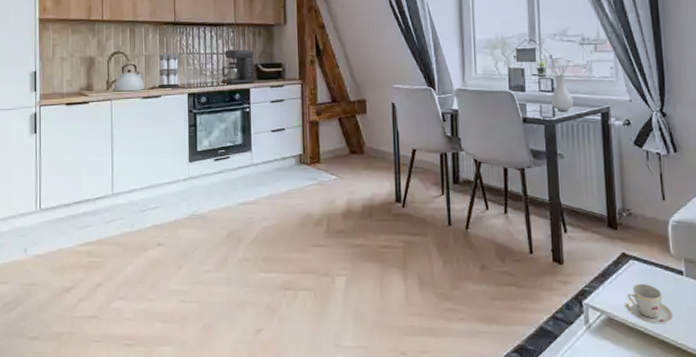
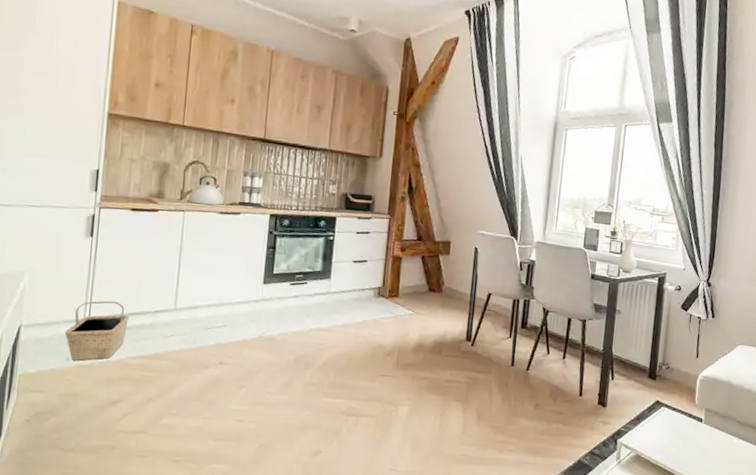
basket: none [21,192,74,252] -> present [65,300,130,361]
coffee maker: present [222,49,255,84] -> none [308,175,345,212]
teacup: present [624,283,673,324] -> none [651,427,689,463]

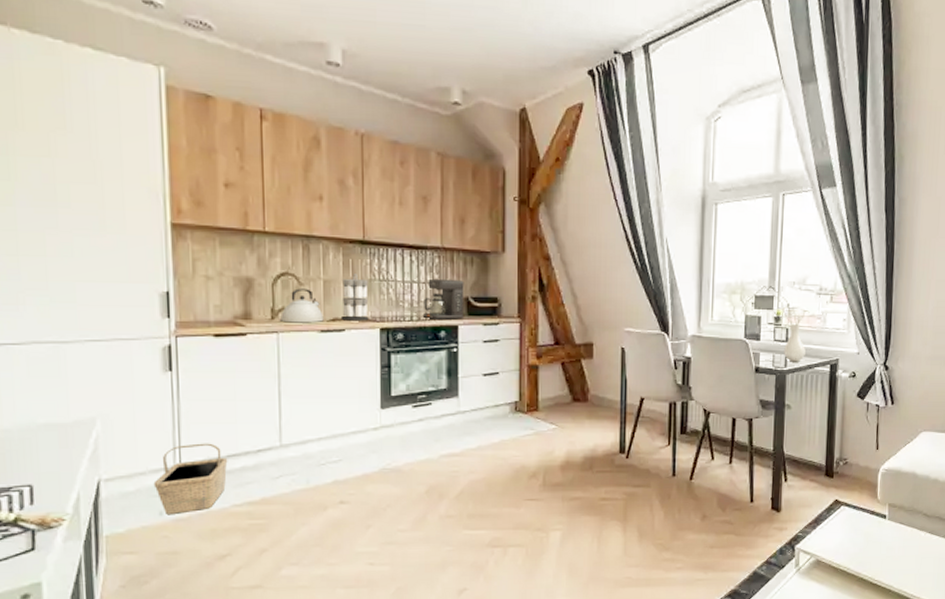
coffee maker: none [308,175,345,212] -> present [424,278,464,320]

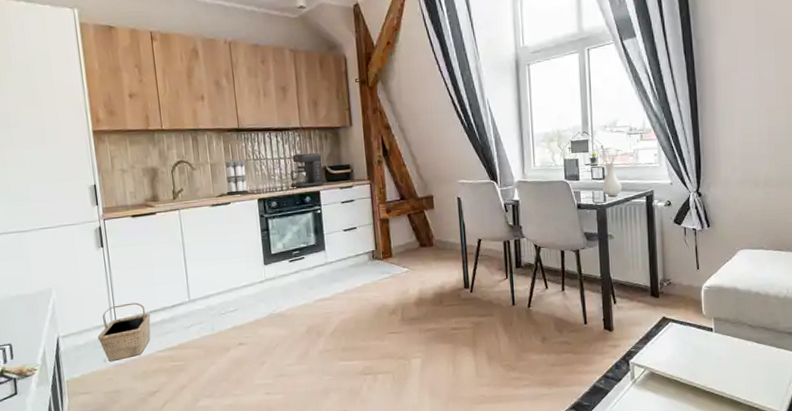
kettle: present [280,288,324,323] -> none [180,172,213,201]

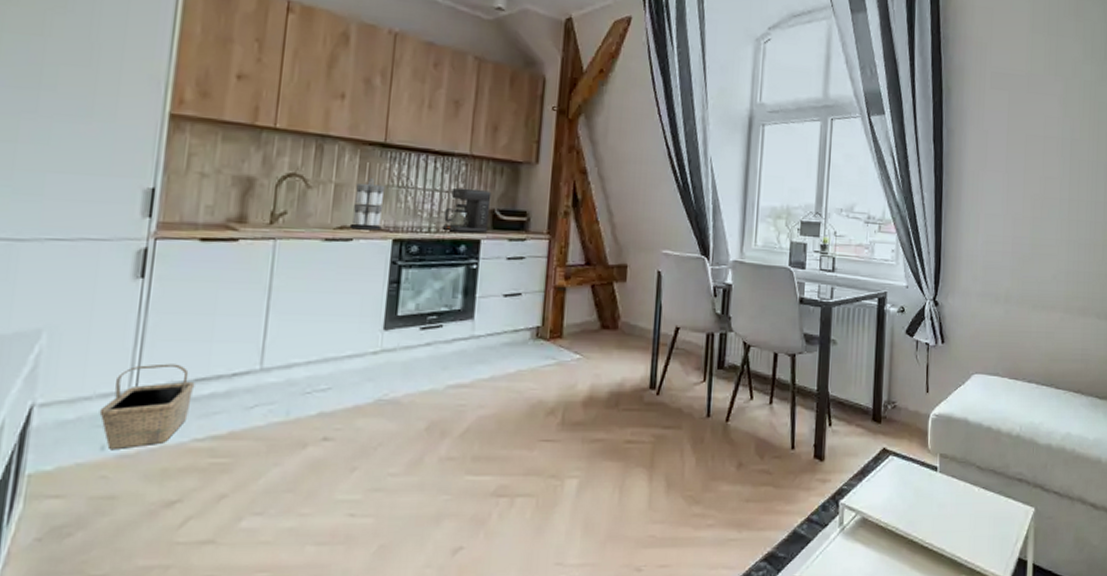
vase: present [593,148,622,197] -> none [825,234,857,294]

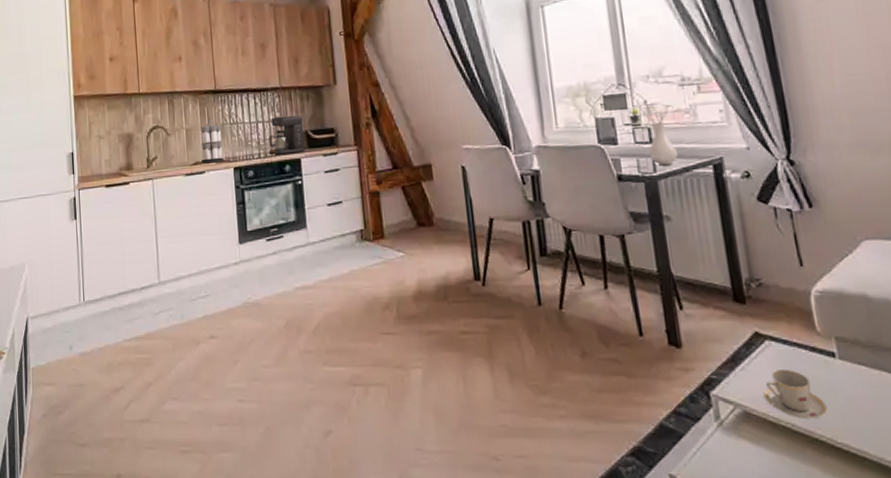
basket: present [99,363,195,451] -> none [65,282,119,350]
vase: none [825,234,857,294] -> present [634,103,678,166]
teacup: none [879,480,924,524] -> present [763,368,828,419]

